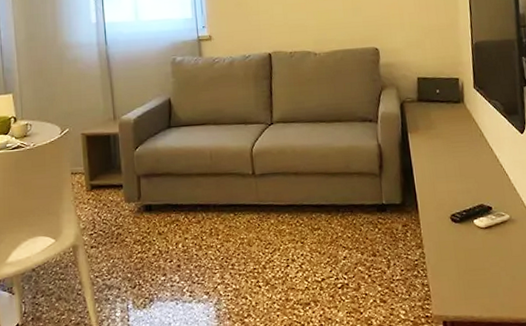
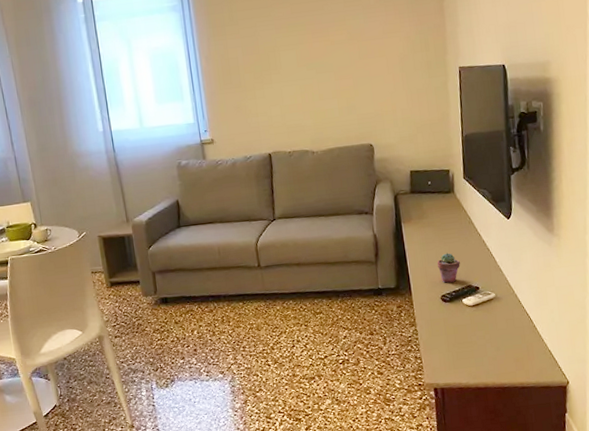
potted succulent: none [446,167,471,201] -> present [437,253,460,283]

